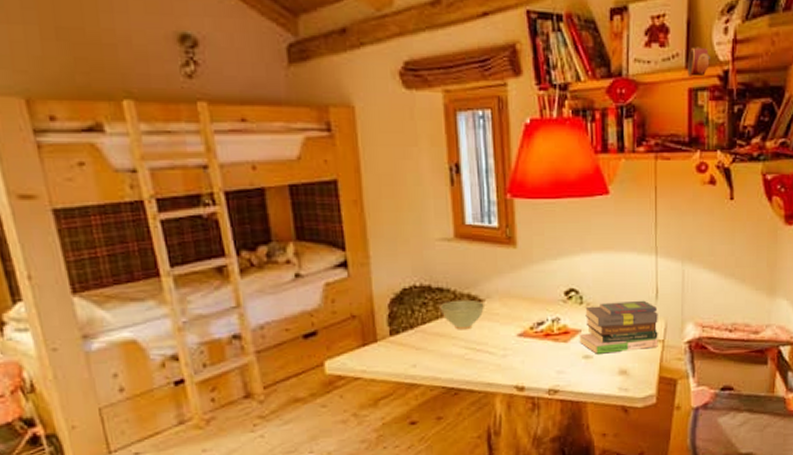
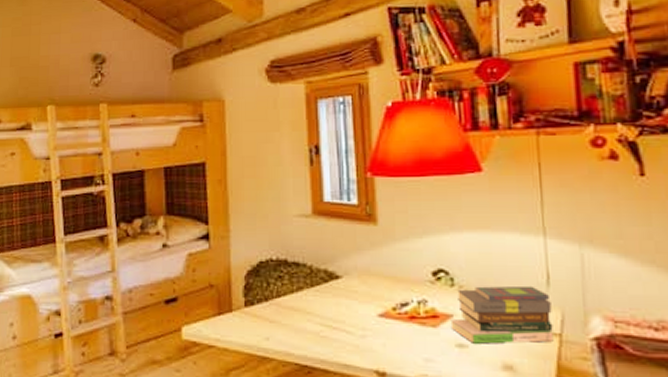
bowl: present [440,299,485,330] -> none [295,275,343,306]
alarm clock: present [687,47,710,77] -> none [570,21,599,51]

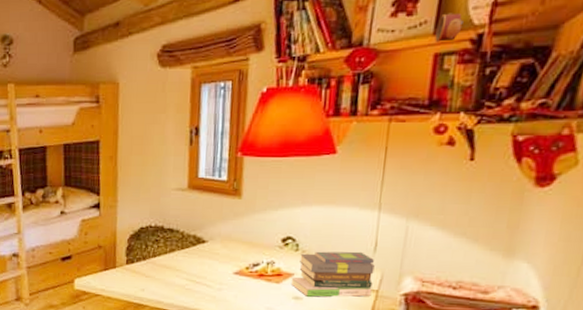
alarm clock: none [570,21,599,51] -> present [434,12,463,42]

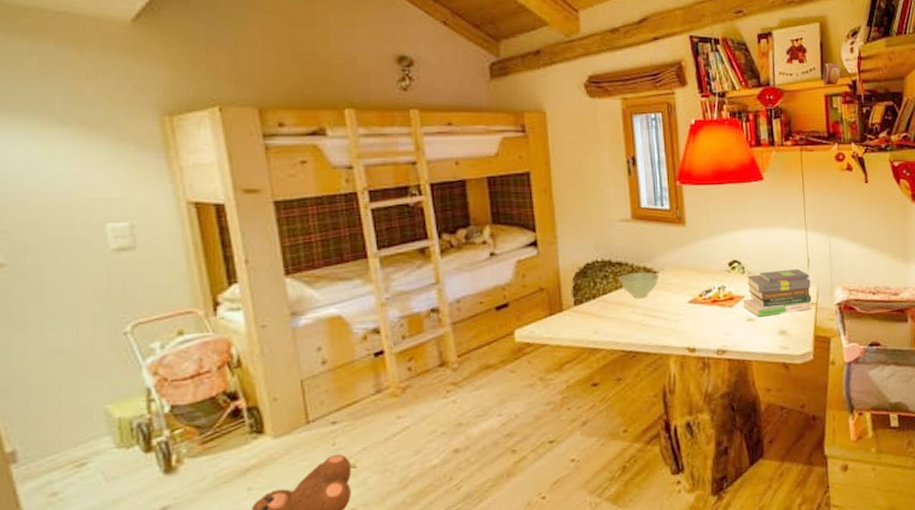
bowl: none [169,239,208,265] -> present [619,272,660,299]

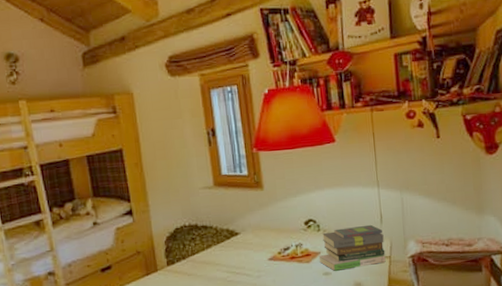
bowl: present [619,272,660,299] -> none [205,233,241,258]
alarm clock: present [822,62,841,86] -> none [391,20,410,45]

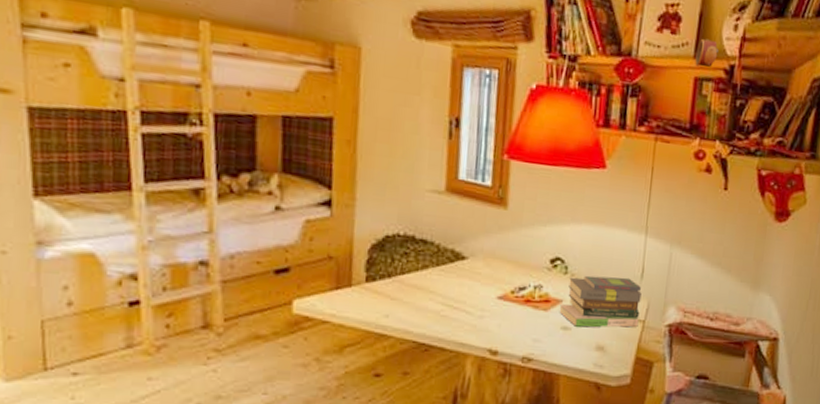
alarm clock: none [391,20,410,45] -> present [695,38,718,68]

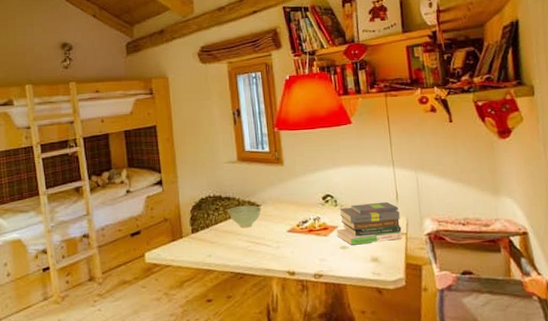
bowl: none [421,254,469,286] -> present [228,205,262,228]
alarm clock: present [695,38,718,68] -> none [403,17,421,38]

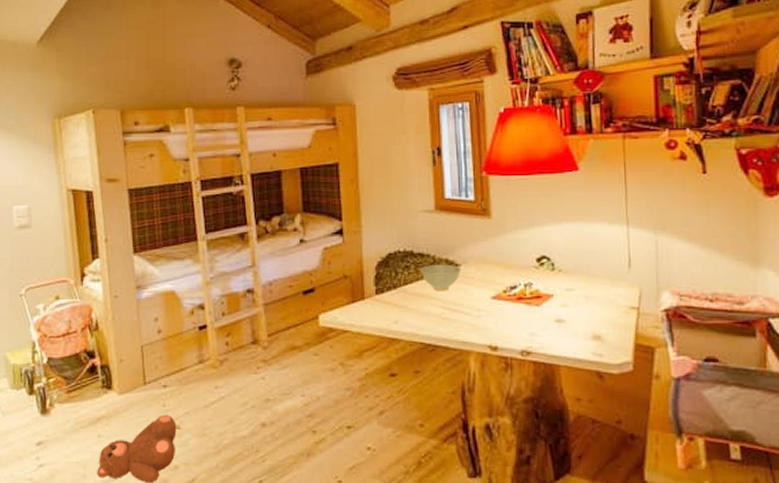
books: present [336,201,402,245] -> none [551,268,633,319]

